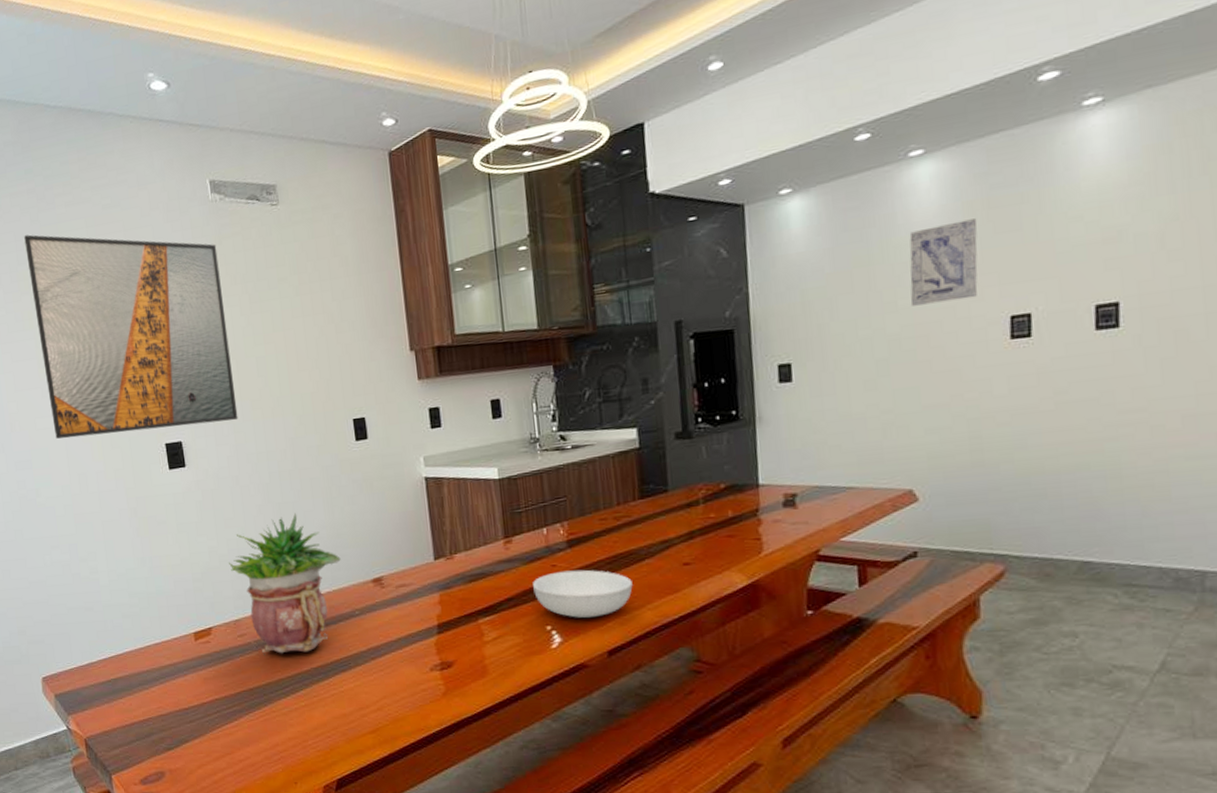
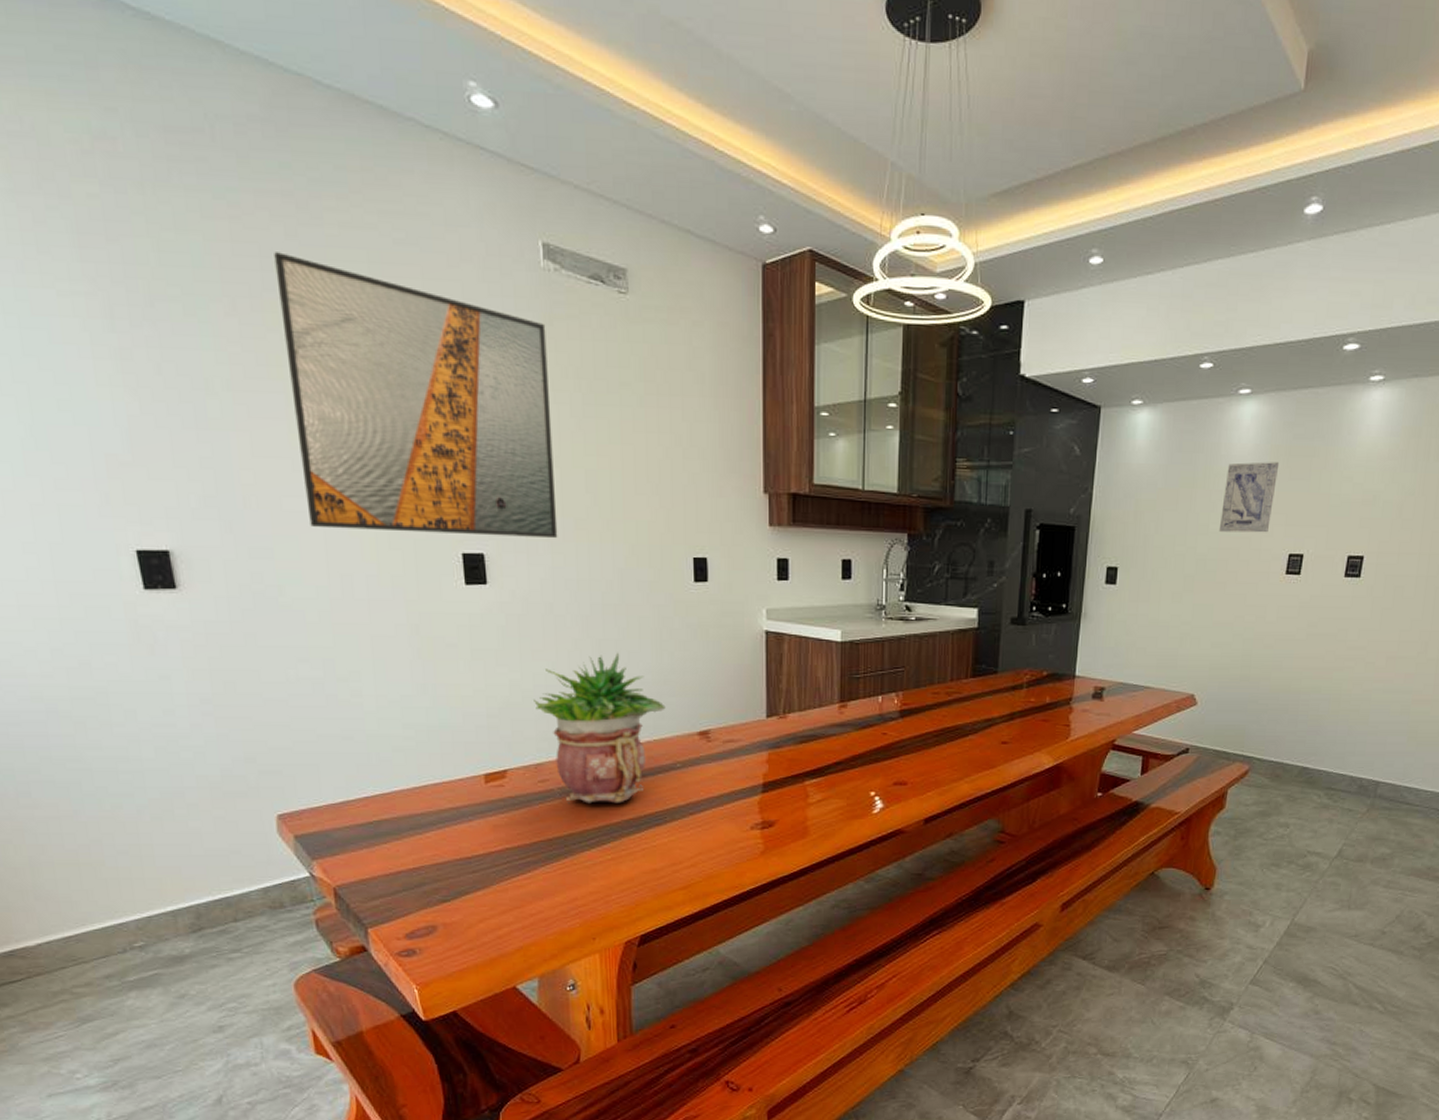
serving bowl: present [533,569,633,619] -> none [862,740,955,787]

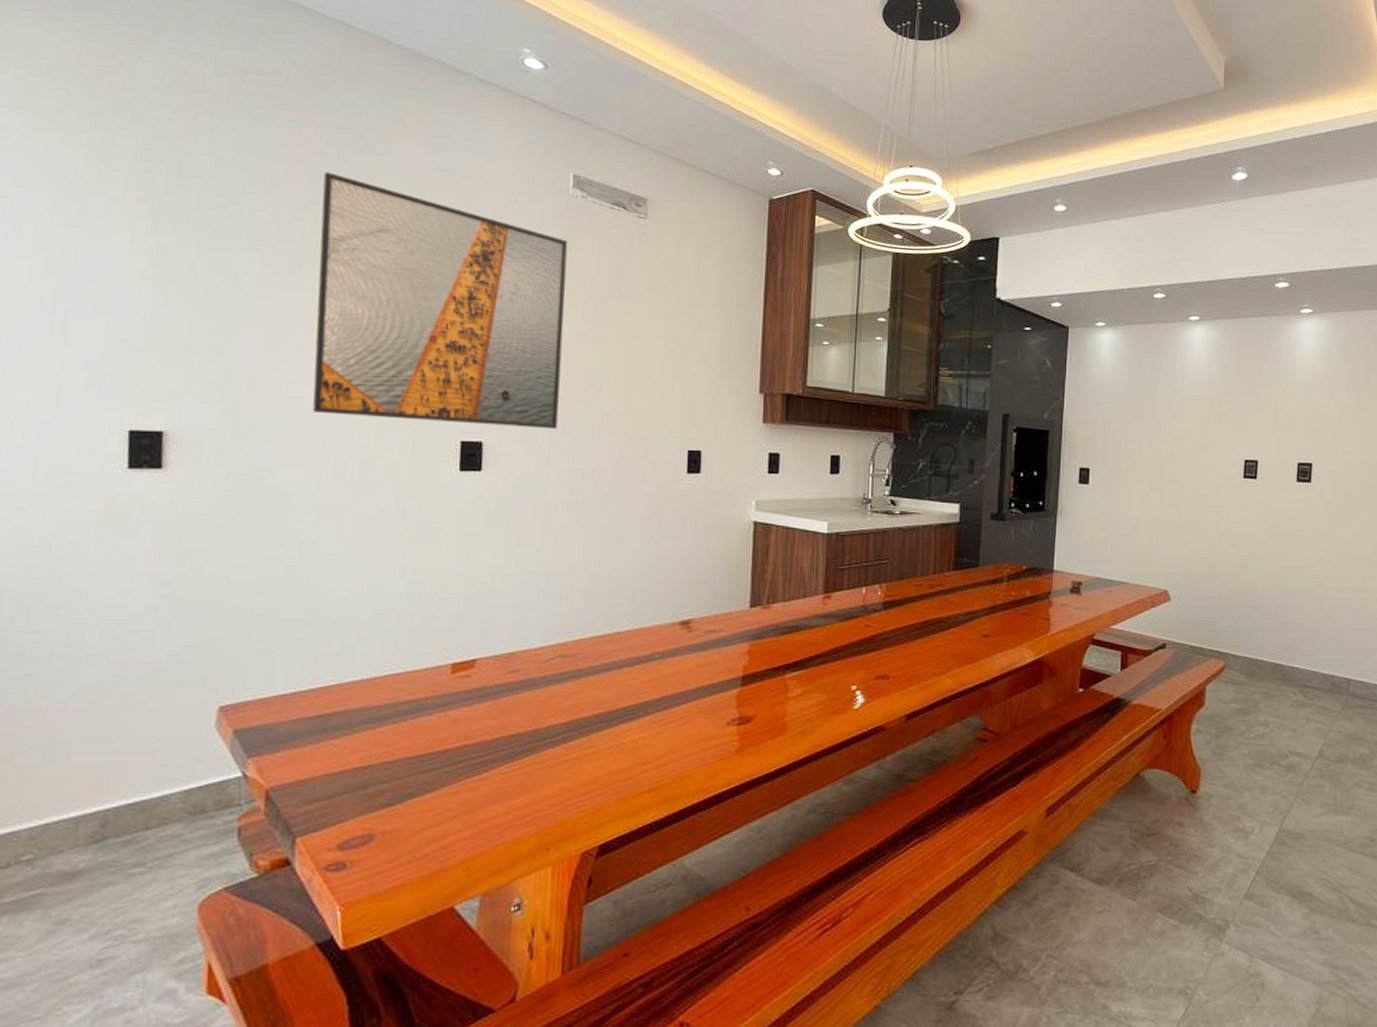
potted plant: present [534,652,666,805] -> none [514,540,649,698]
wall art: present [1218,462,1280,533] -> none [1180,378,1230,441]

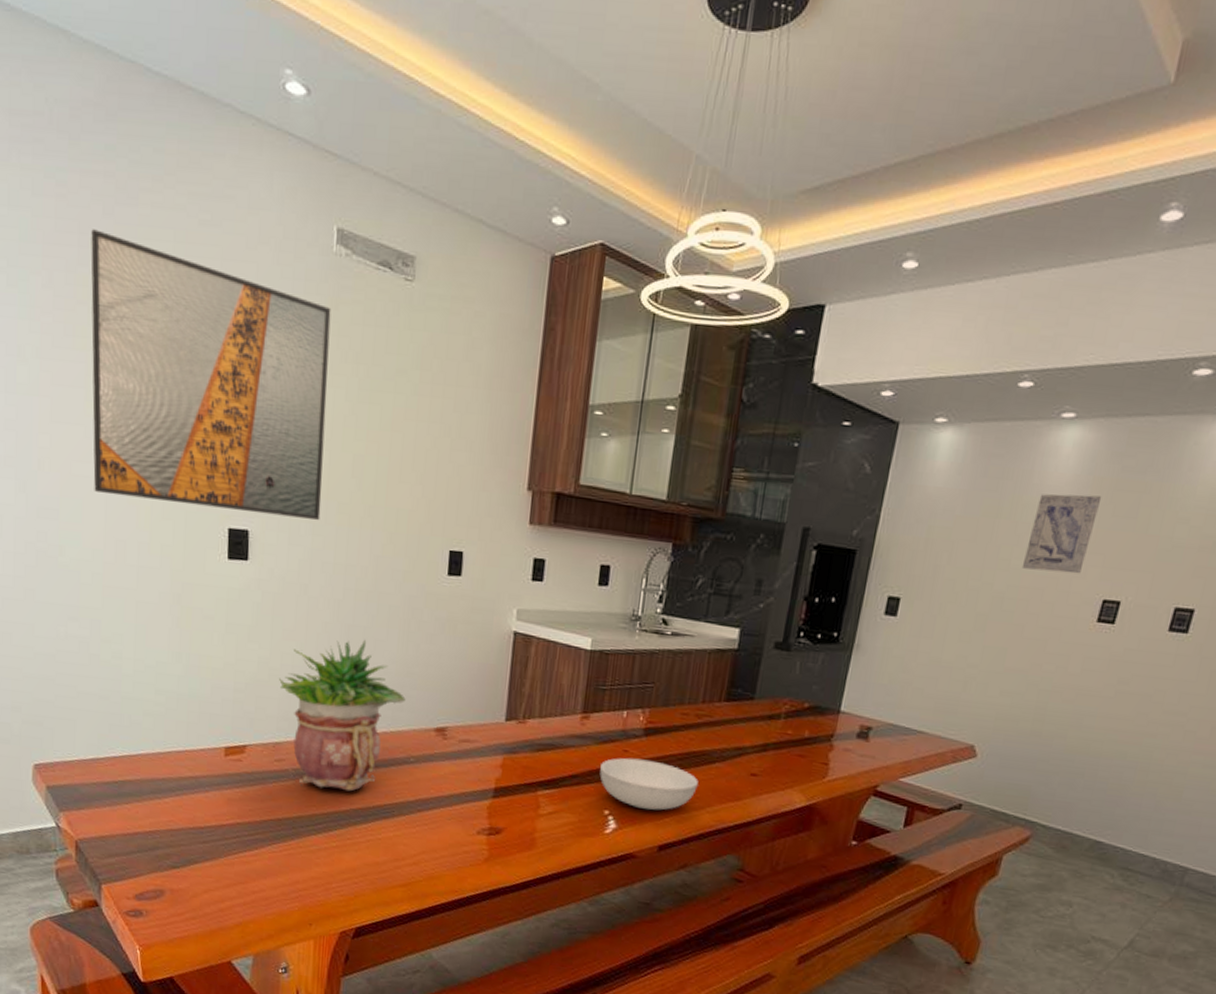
potted plant: none [514,540,649,698] -> present [279,639,406,792]
serving bowl: none [845,632,937,681] -> present [600,757,698,811]
wall art: none [1180,378,1230,441] -> present [1021,494,1102,574]

